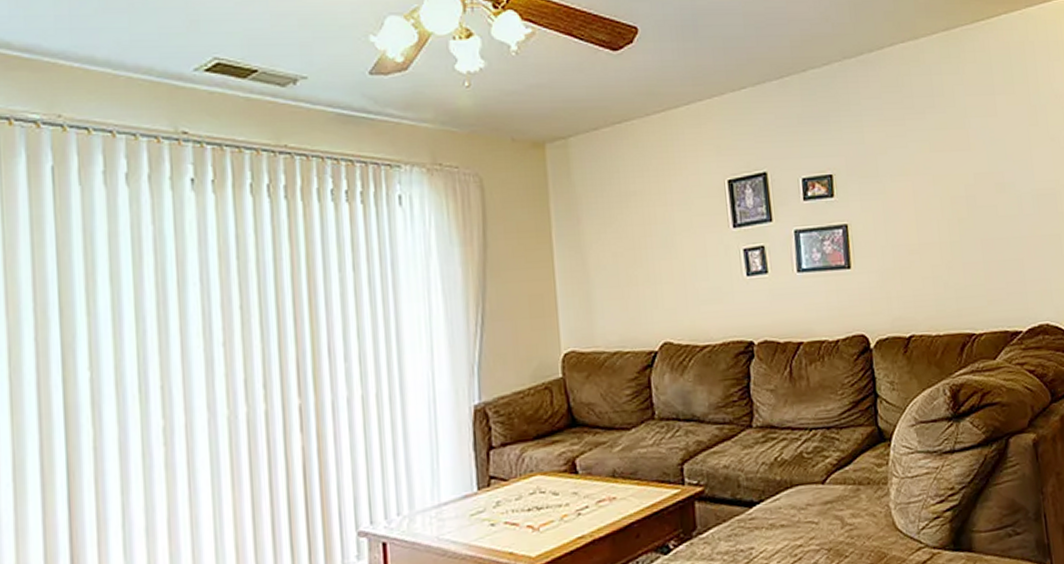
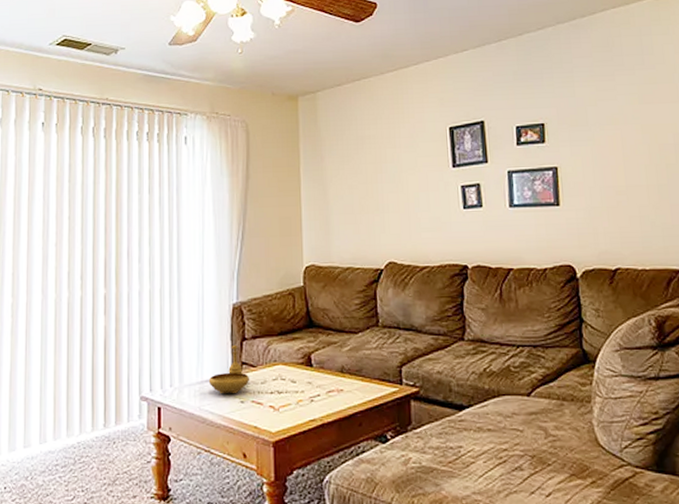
decorative bowl: none [447,455,501,517] -> present [208,344,250,393]

